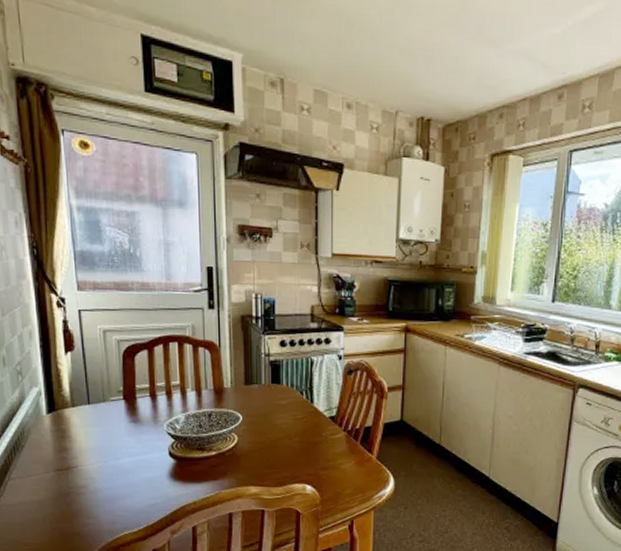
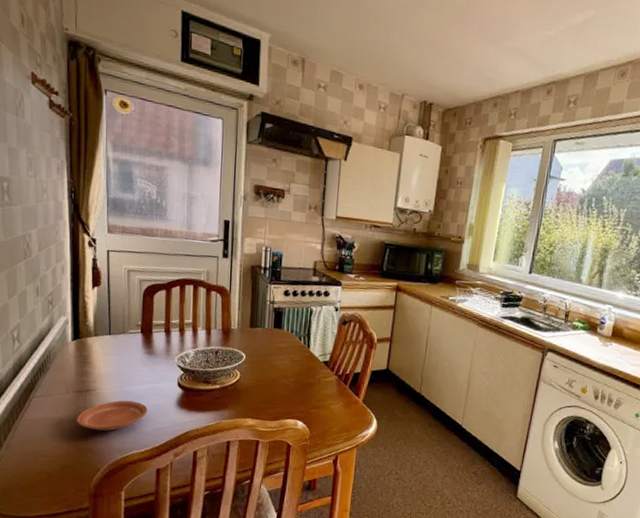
plate: none [59,476,138,512] -> present [77,400,148,431]

